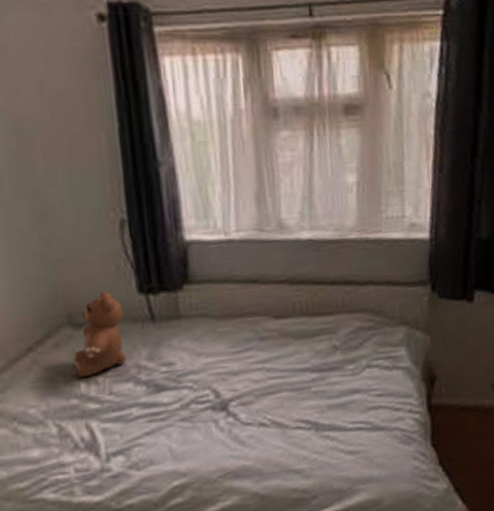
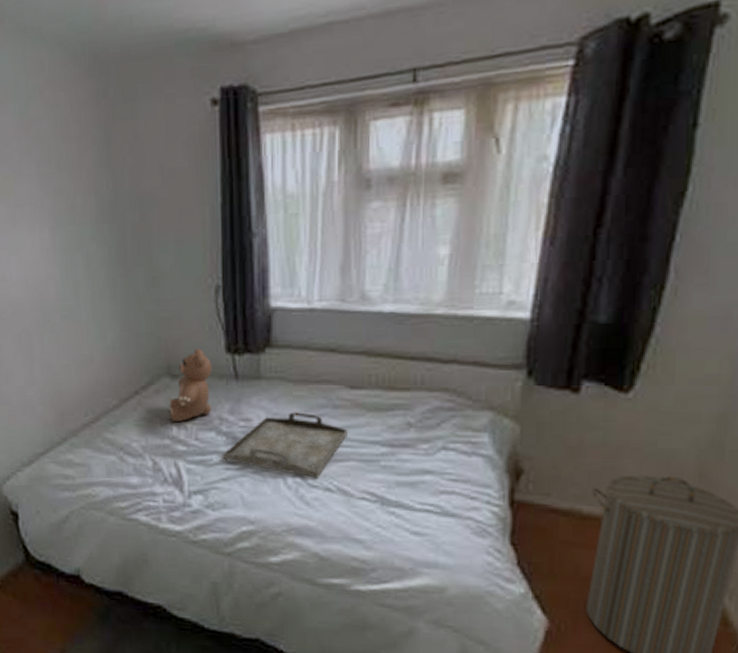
serving tray: none [143,348,277,416] -> present [222,412,348,478]

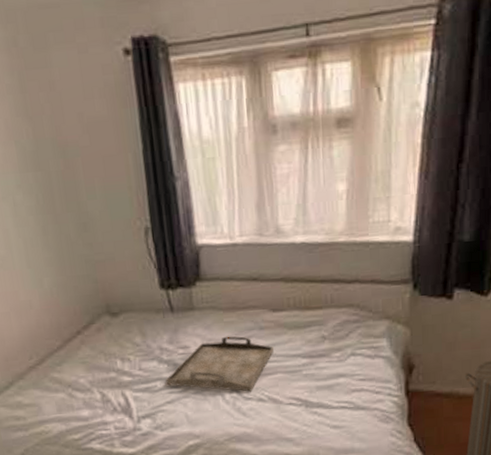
teddy bear: present [168,348,212,423] -> none [110,287,152,357]

